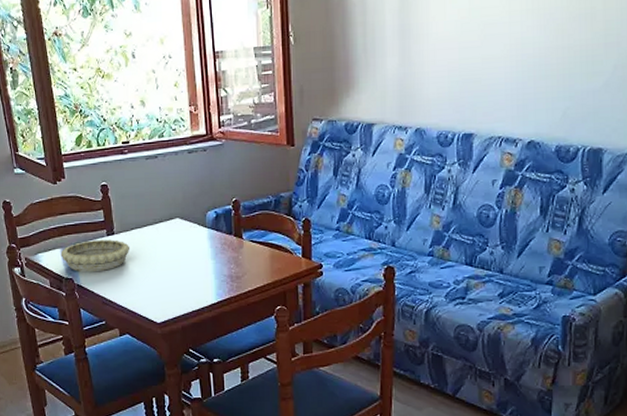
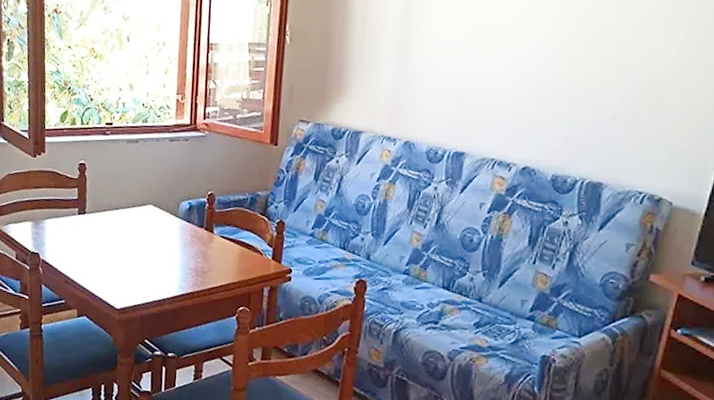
decorative bowl: present [60,240,130,273] -> none [30,217,100,250]

